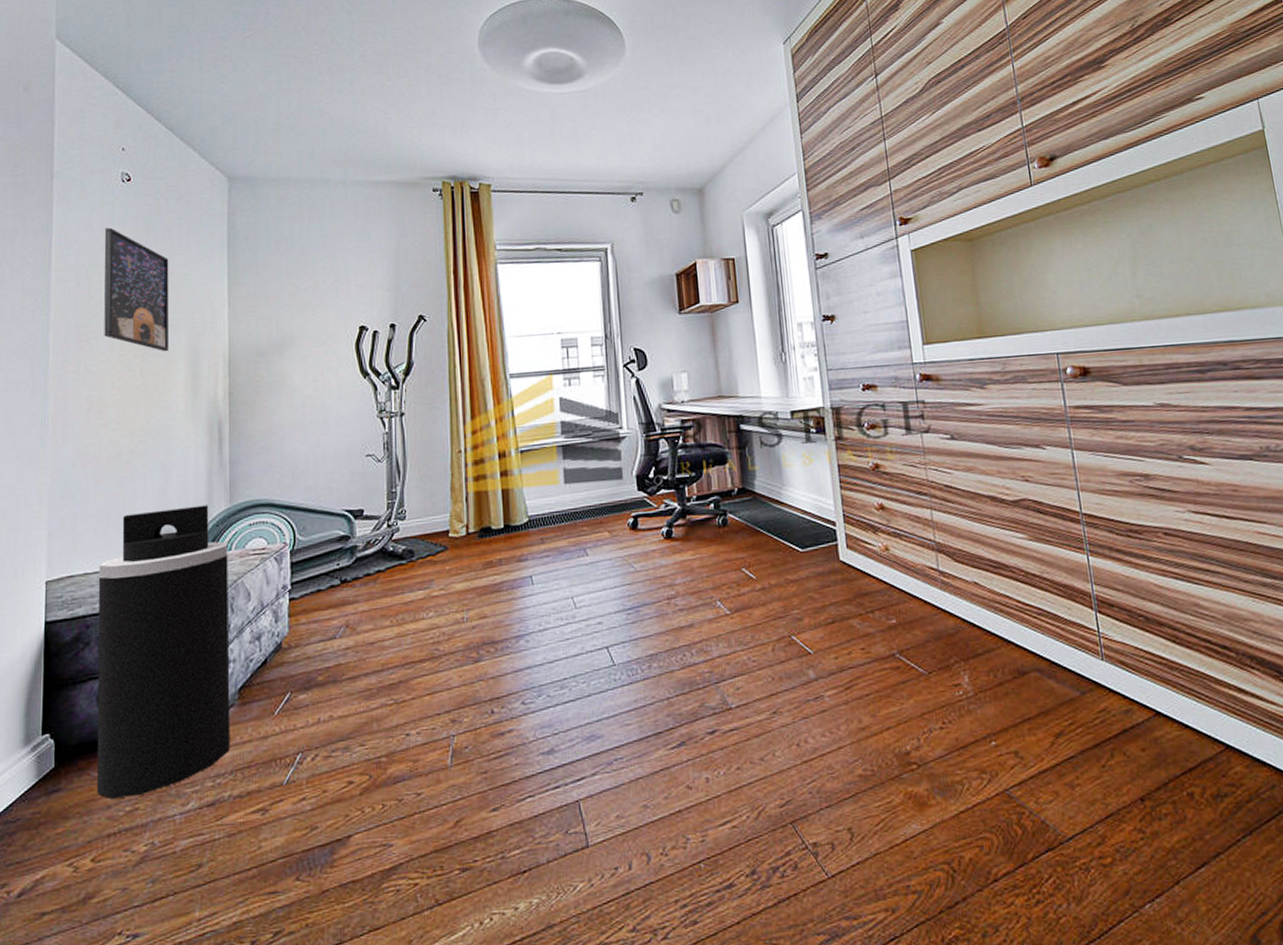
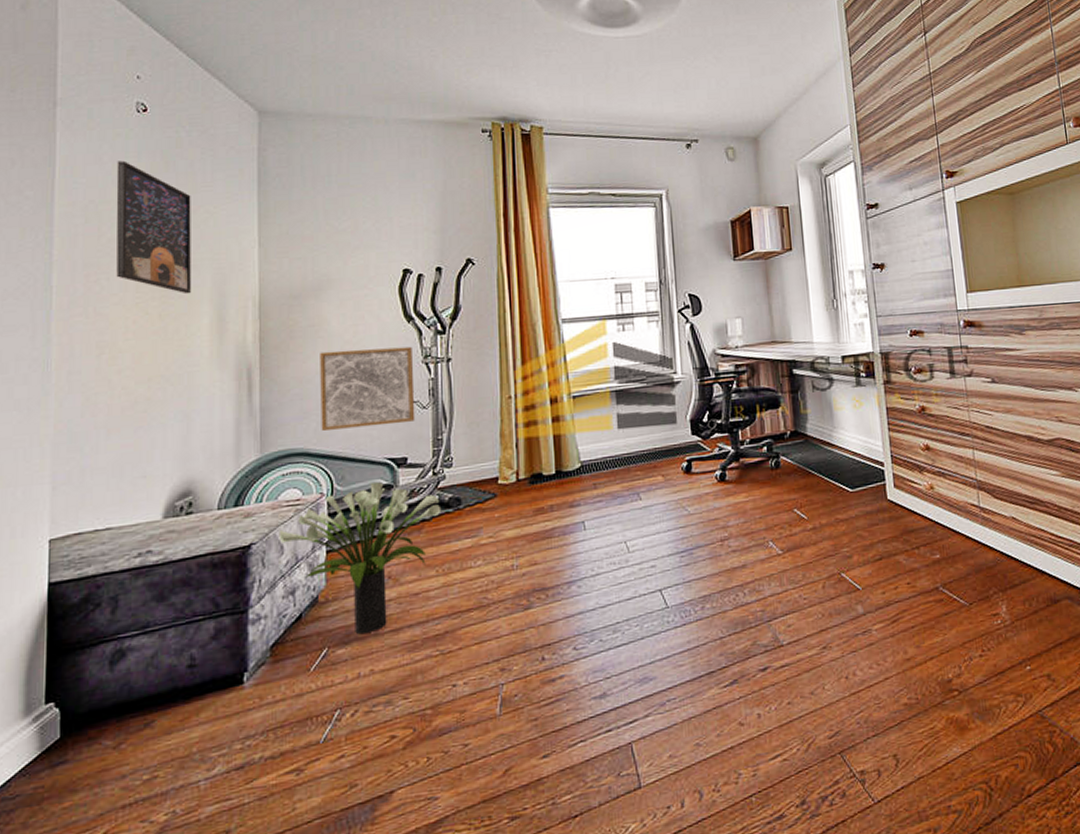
trash can: present [96,505,230,799] -> none [109,455,261,768]
potted plant: none [246,533,396,681] -> present [278,482,442,635]
wall art: none [283,401,371,482] -> present [320,346,416,431]

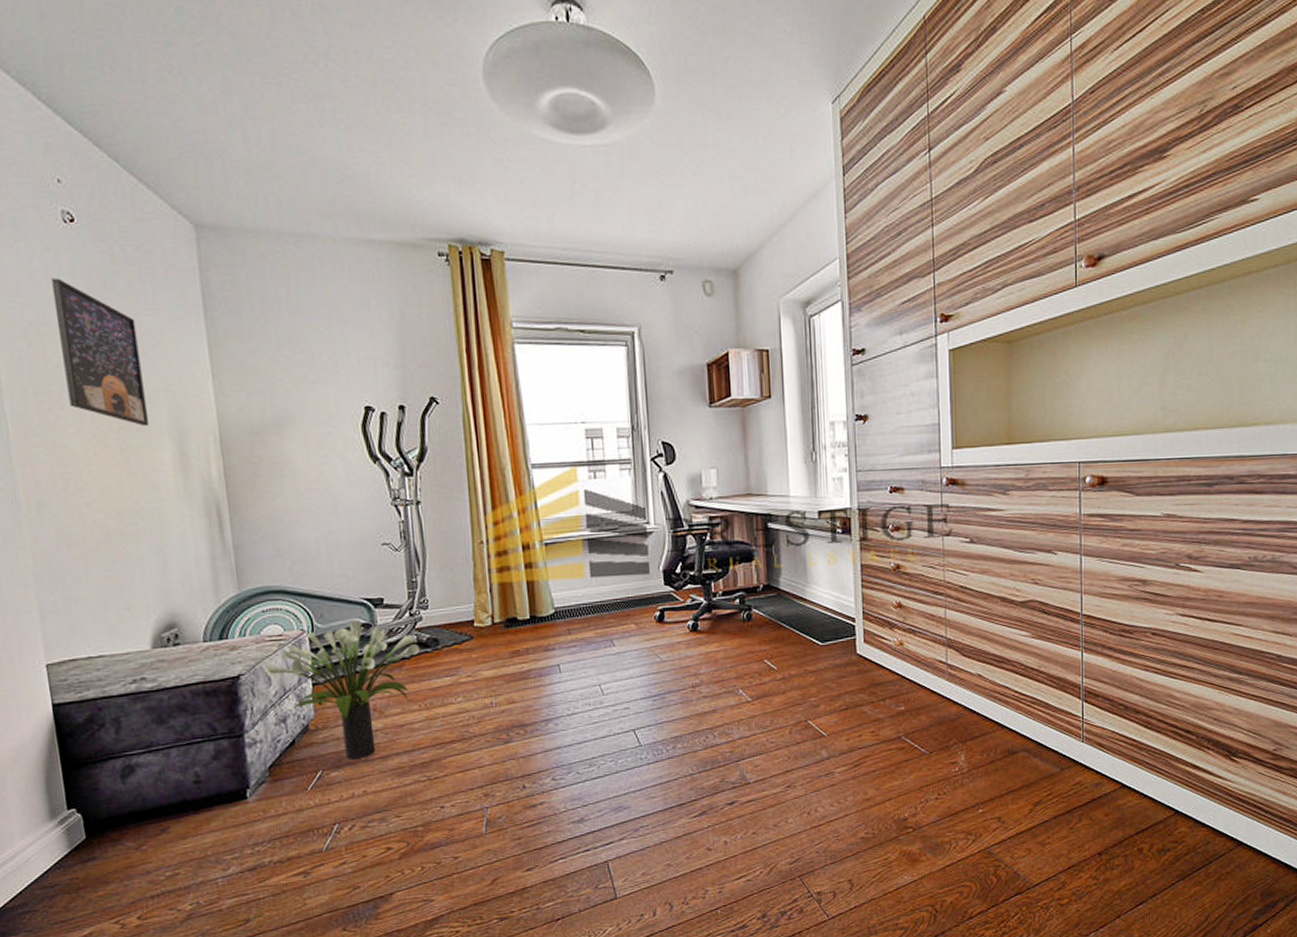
wall art: present [320,346,416,431] -> none [287,488,389,569]

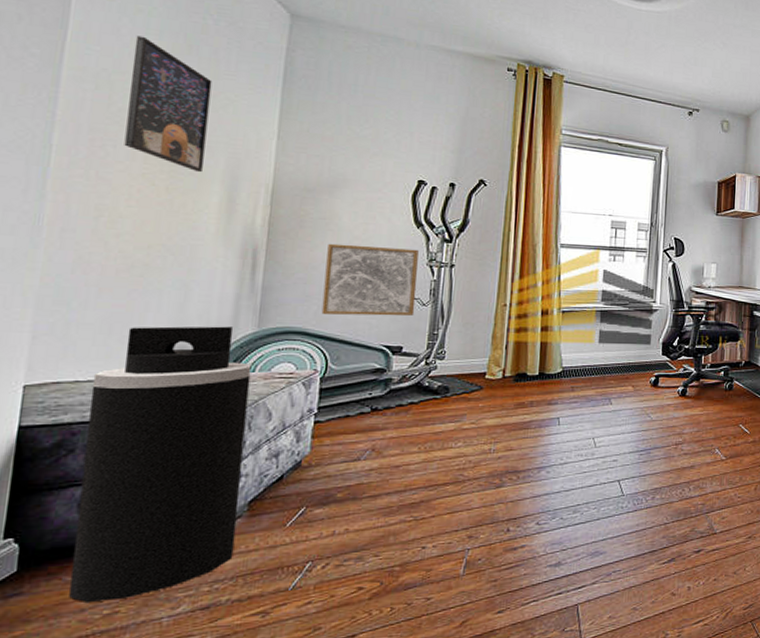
trash can: none [102,591,266,865] -> present [69,326,252,602]
potted plant: present [265,621,420,760] -> none [268,366,430,498]
wall art: none [287,488,389,569] -> present [321,243,419,316]

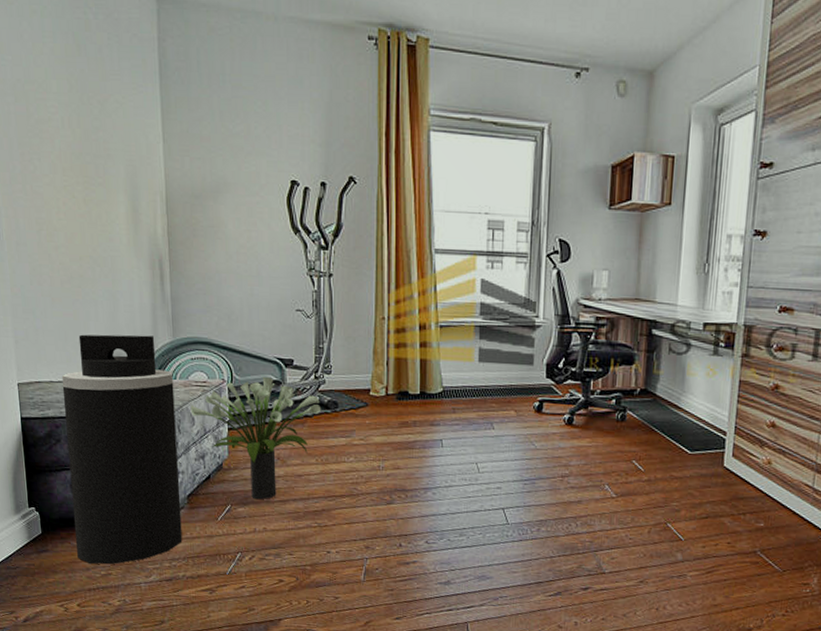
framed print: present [124,35,212,173] -> none [35,40,108,183]
potted plant: none [268,366,430,498] -> present [190,377,322,500]
wall art: present [321,243,419,316] -> none [219,252,301,329]

